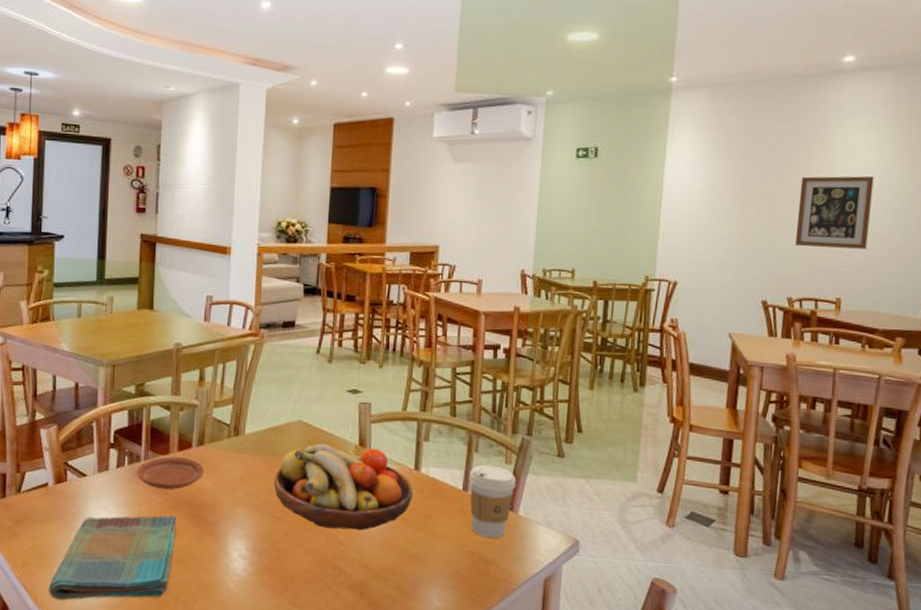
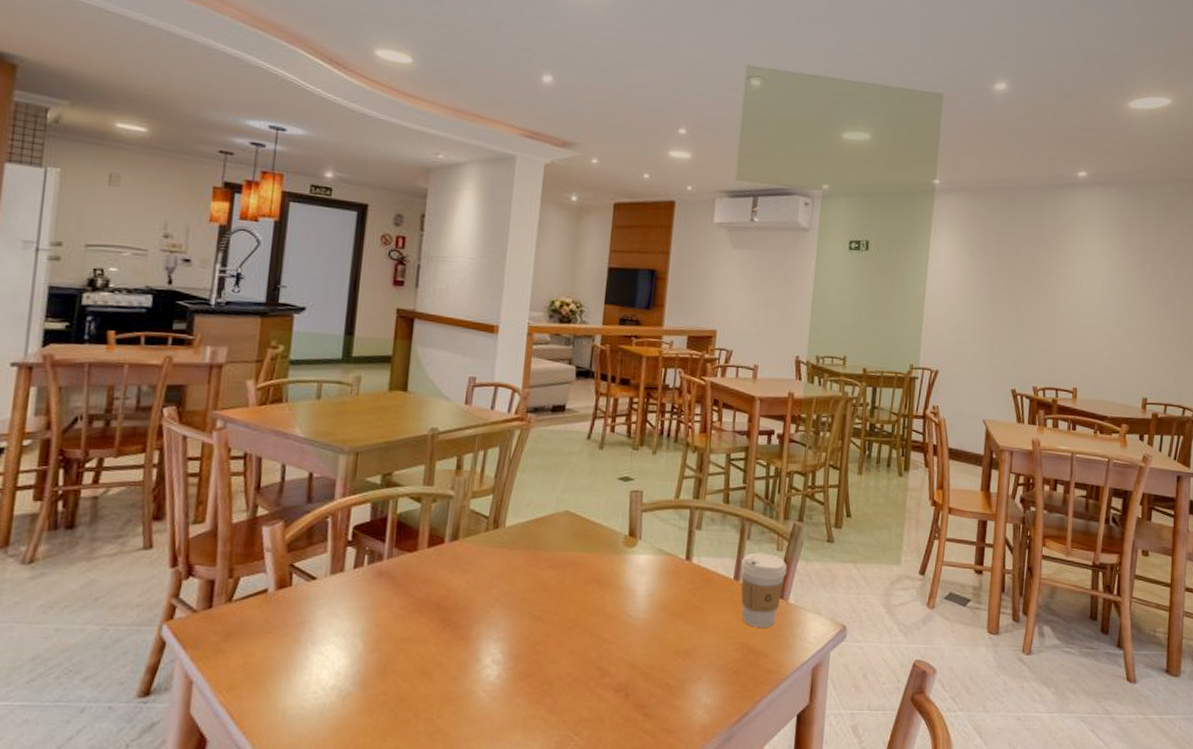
dish towel: present [48,515,176,601] -> none [260,620,422,726]
plate: present [136,456,204,490] -> none [377,554,457,592]
fruit bowl: present [273,443,413,531] -> none [535,534,683,627]
wall art: present [794,175,874,249] -> none [1039,276,1103,344]

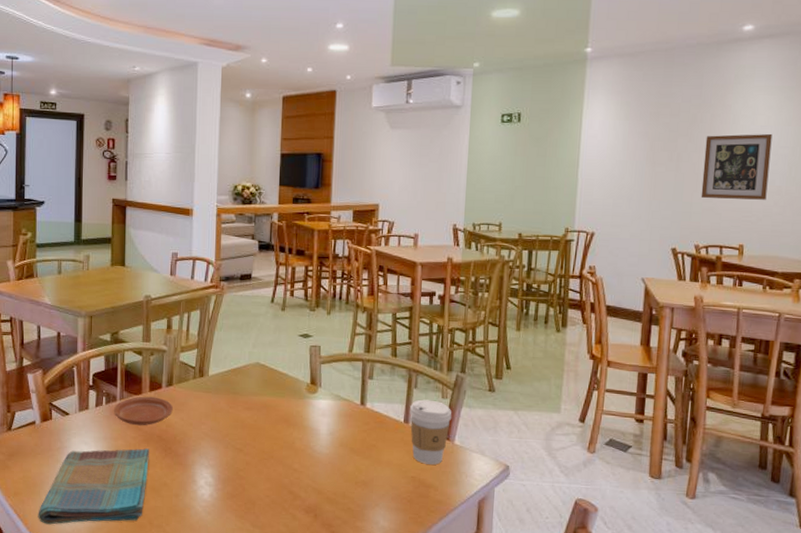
dish towel: none [260,620,422,726] -> present [38,448,149,525]
plate: none [377,554,457,592] -> present [113,396,173,426]
wall art: none [1039,276,1103,344] -> present [701,133,773,200]

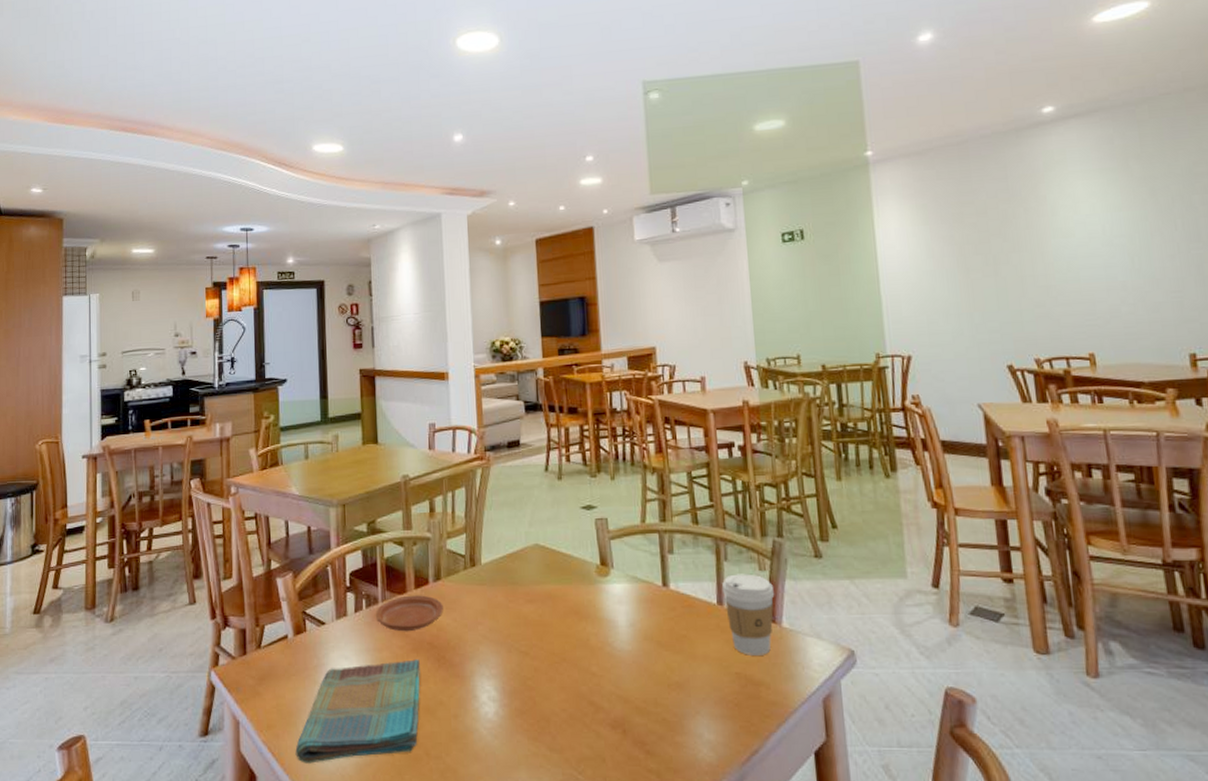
wall art: present [701,133,773,200] -> none [1023,222,1111,303]

